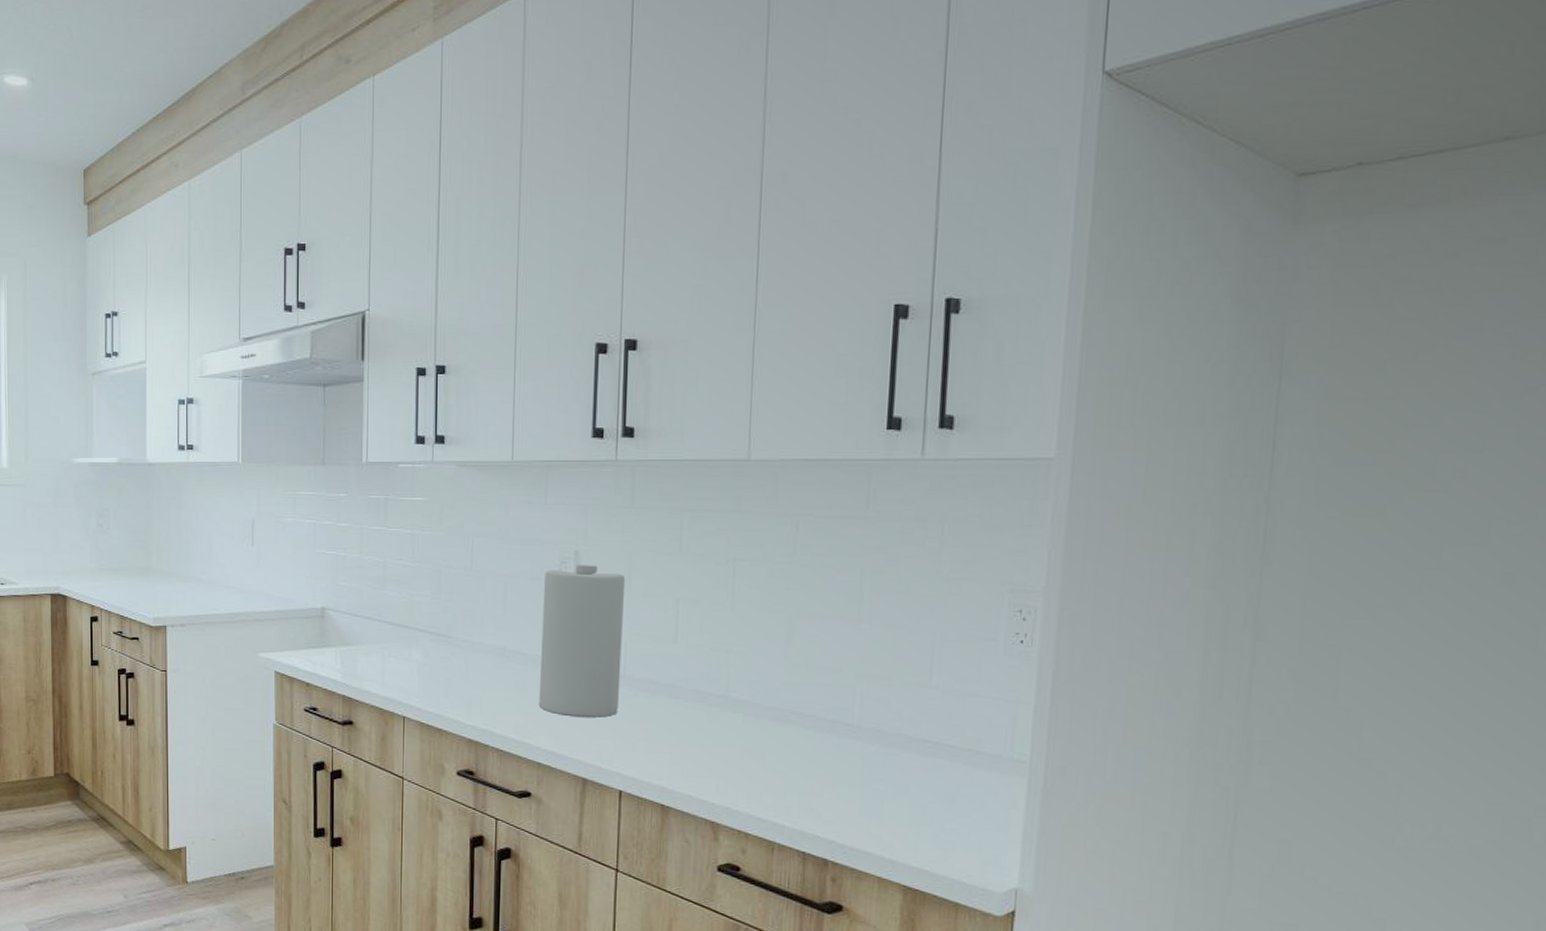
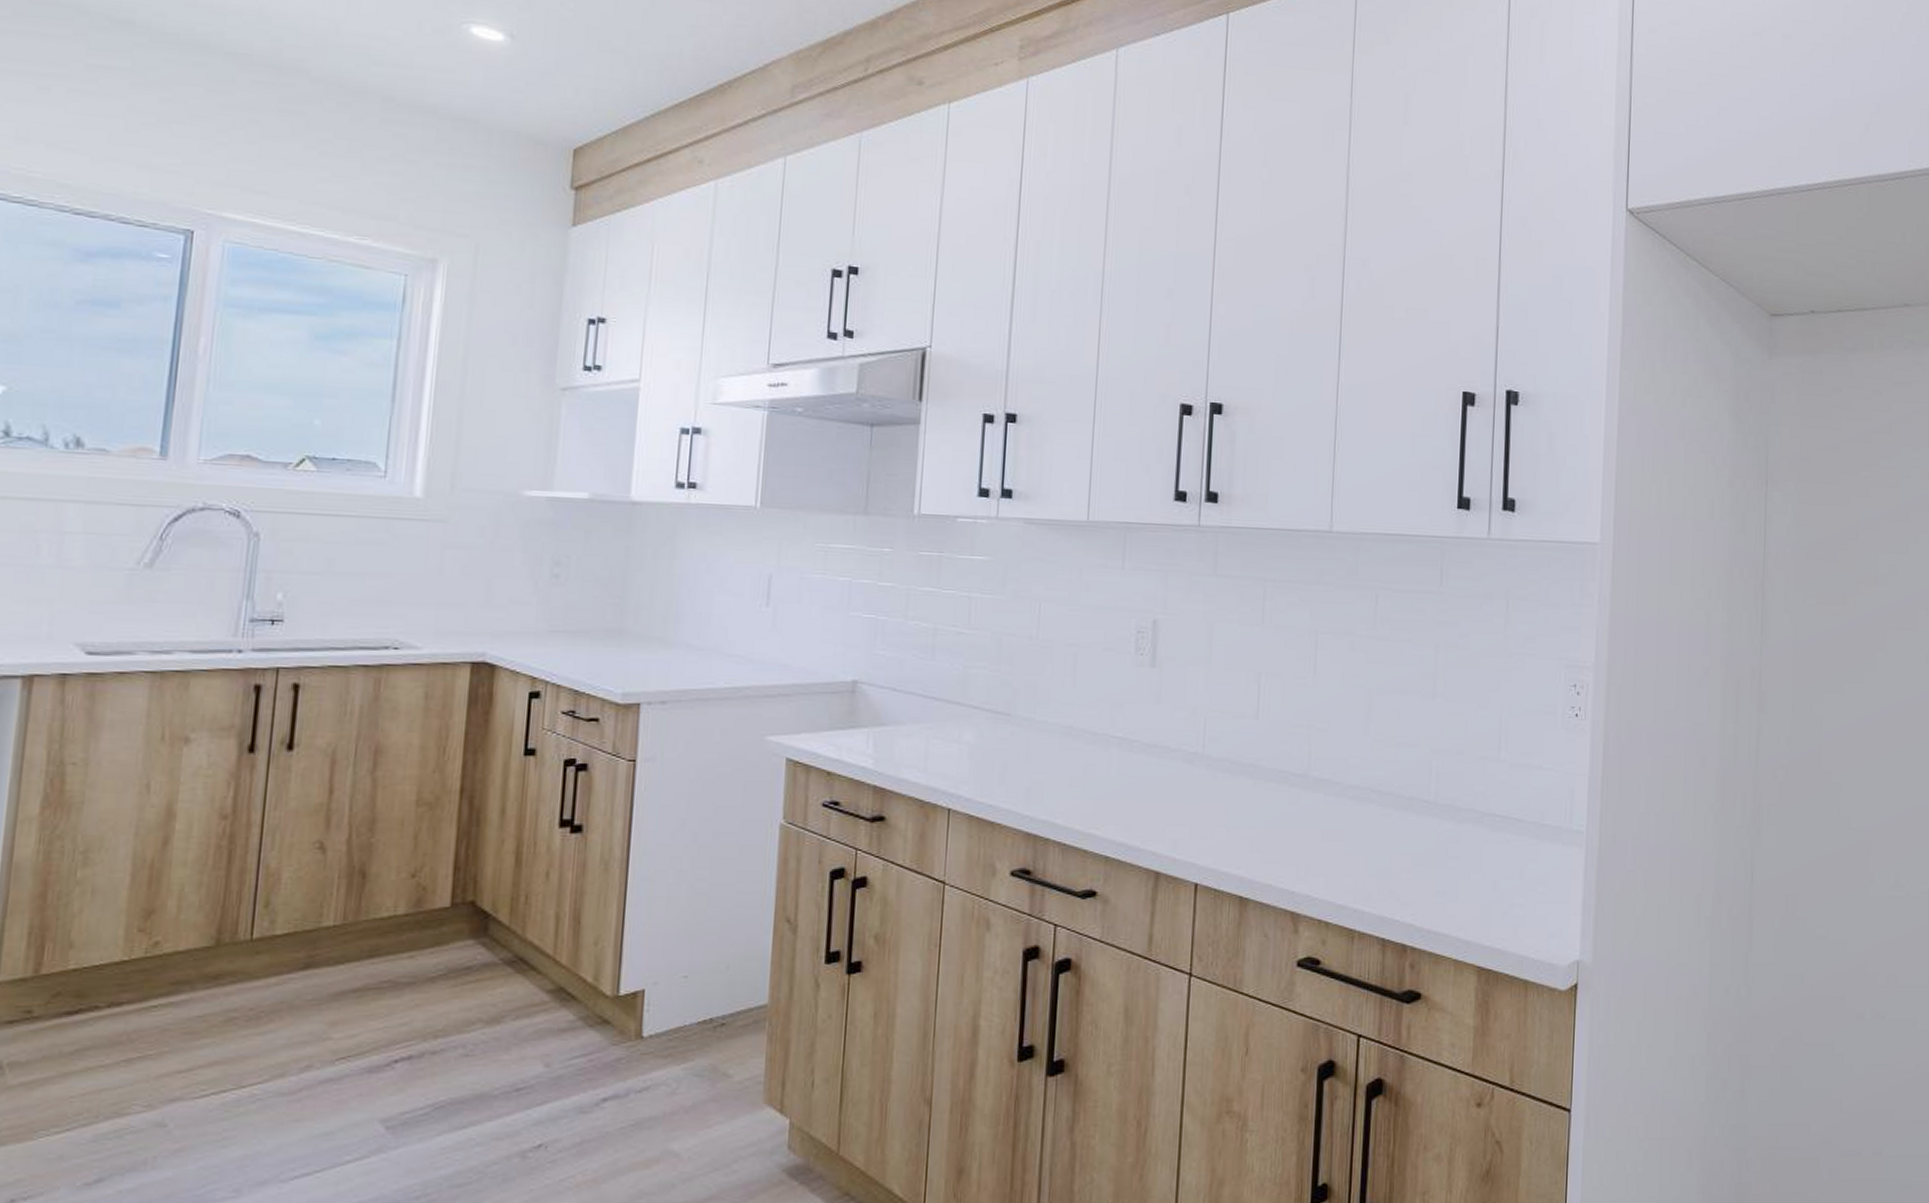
paper towel holder: present [538,565,626,718] -> none [1108,635,1206,802]

